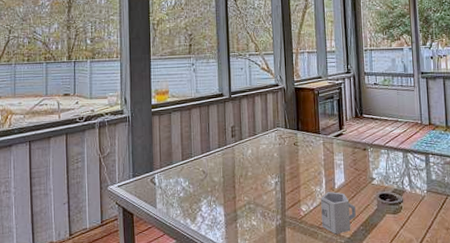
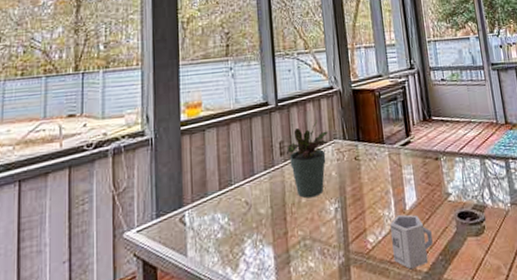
potted plant: none [236,110,272,172] -> present [285,120,328,198]

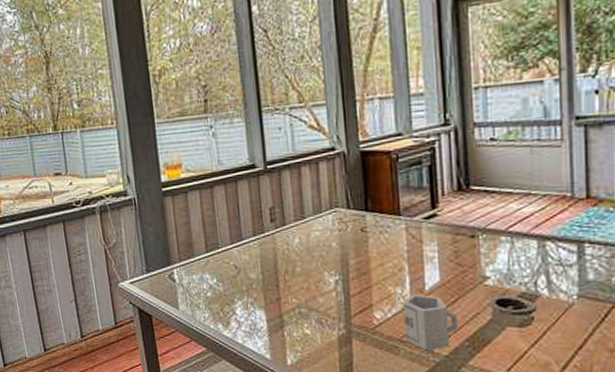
potted plant: present [285,120,328,198] -> none [277,185,328,268]

